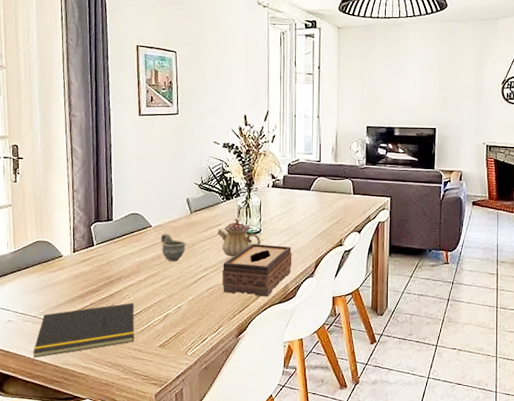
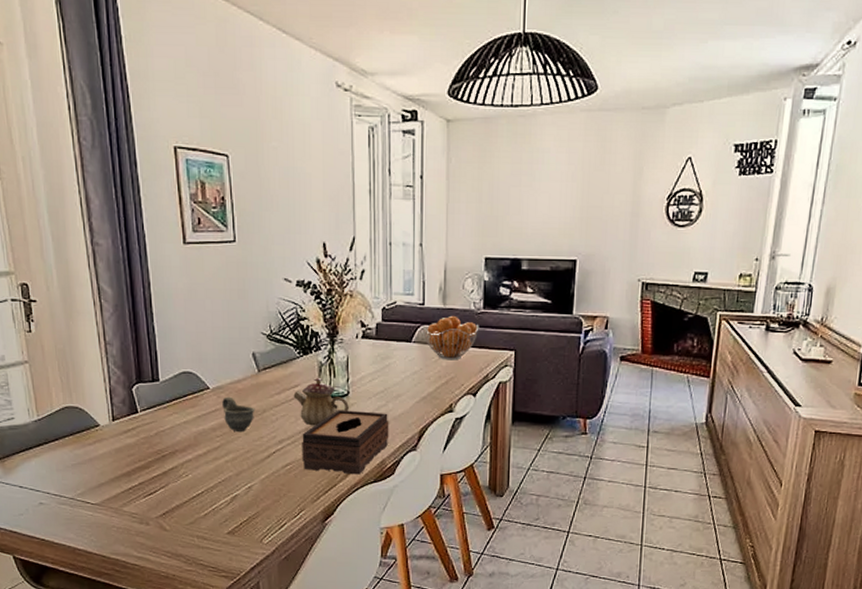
notepad: present [33,302,135,358] -> none [73,481,197,547]
fruit basket: none [318,170,363,205] -> present [422,315,479,361]

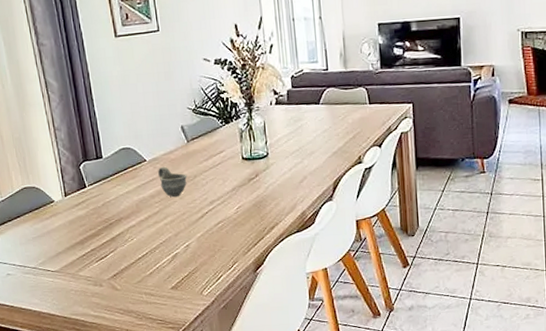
teapot: present [293,377,349,426] -> none [219,142,269,186]
tissue box: present [302,410,389,475] -> none [230,169,307,227]
fruit basket: present [422,315,479,361] -> none [327,77,379,117]

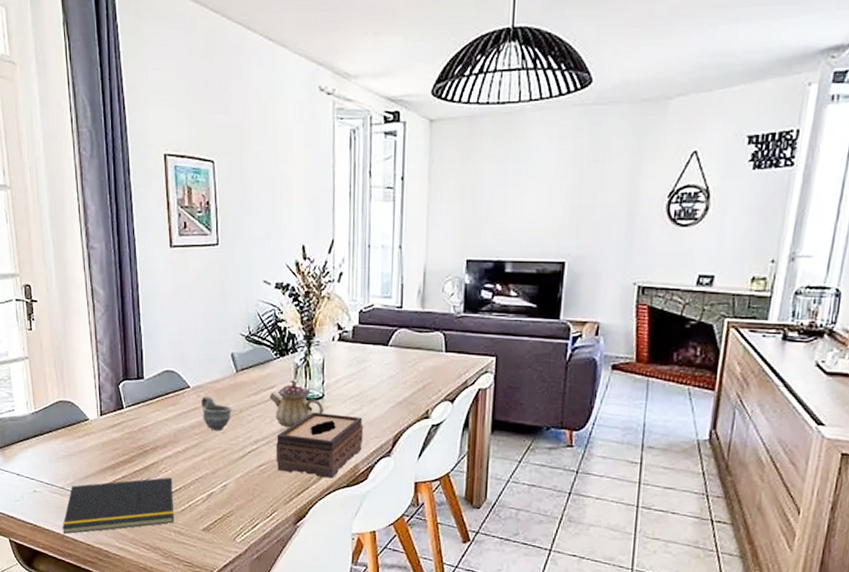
notepad: none [38,244,144,311] -> present [62,477,174,535]
teapot: none [219,142,269,186] -> present [269,379,323,428]
tissue box: none [230,169,307,227] -> present [276,412,364,479]

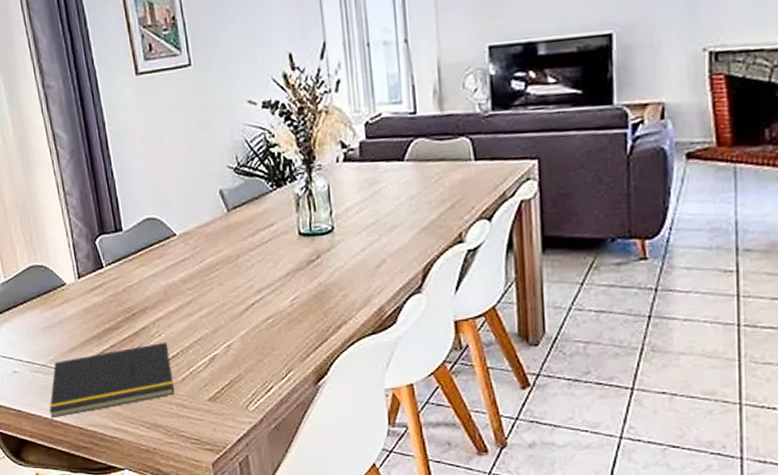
cup: present [201,395,233,430] -> none [191,242,228,282]
teapot: present [269,379,323,428] -> none [269,212,335,271]
tissue box: present [276,412,364,479] -> none [283,248,387,326]

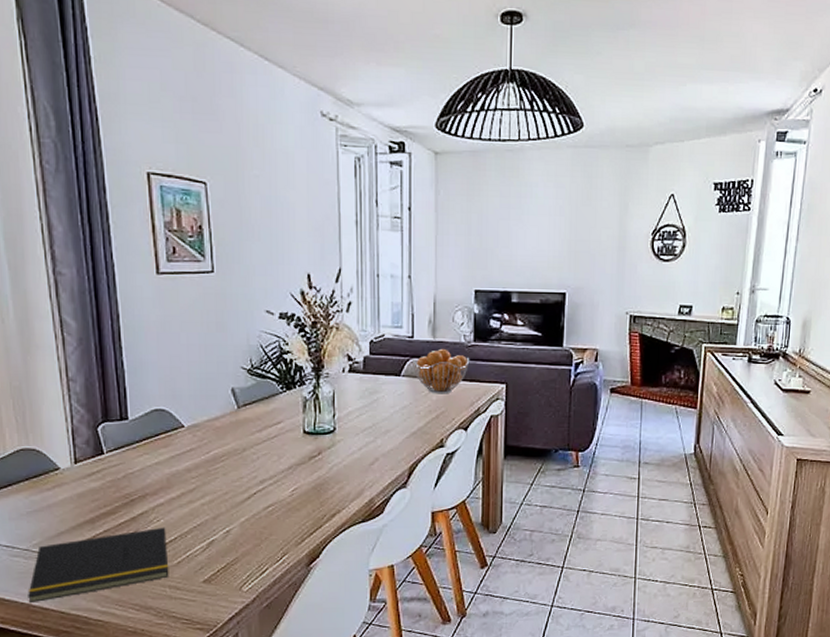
fruit basket: none [415,122,489,179] -> present [411,348,470,394]

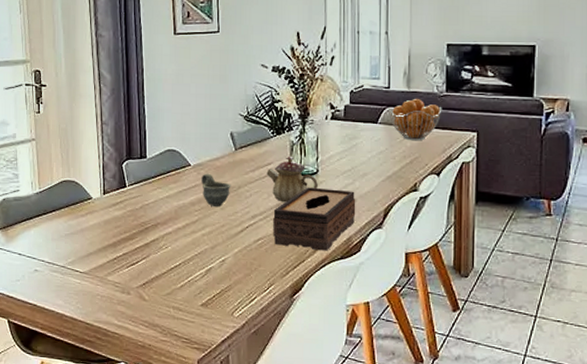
notepad: present [28,527,169,604] -> none [62,253,174,314]
cup: none [198,435,235,472] -> present [202,173,231,206]
teapot: none [276,413,335,465] -> present [266,156,318,203]
tissue box: none [285,447,378,515] -> present [273,187,356,251]

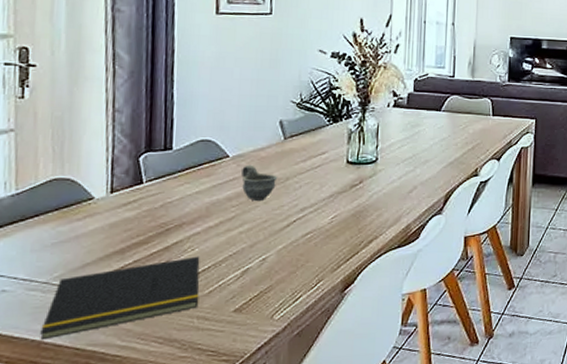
notepad: none [62,253,174,314] -> present [40,256,200,341]
teapot: present [266,156,318,203] -> none [320,144,376,193]
tissue box: present [273,187,356,251] -> none [324,176,416,241]
fruit basket: present [387,98,442,141] -> none [451,87,504,128]

